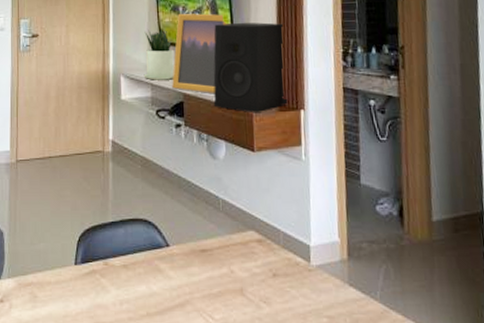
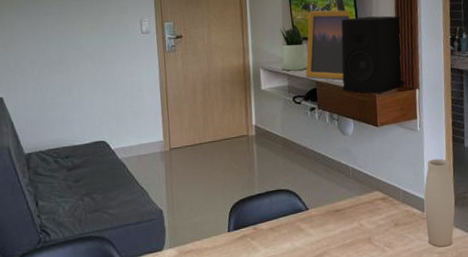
vase: none [309,196,350,310] -> present [423,158,456,248]

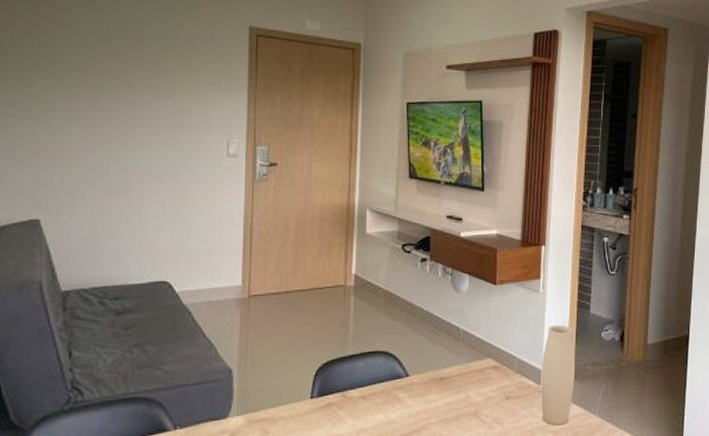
planter: present [279,25,308,71] -> none [391,163,424,215]
picture frame: present [306,9,356,80] -> none [420,148,481,229]
speaker: present [341,15,406,94] -> none [460,160,532,249]

